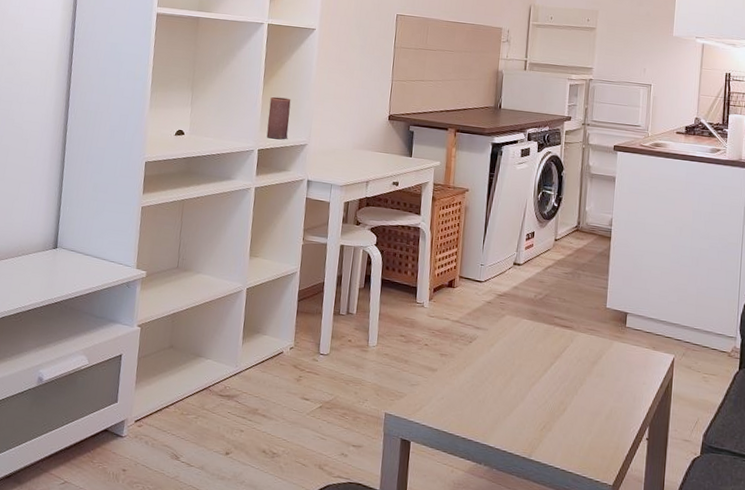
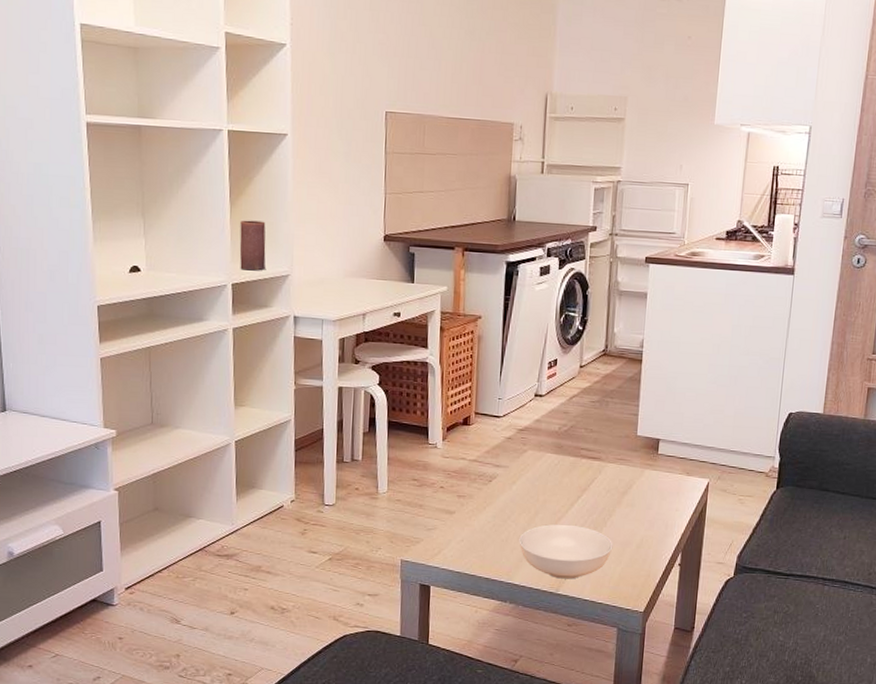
bowl: none [495,388,584,446] -> present [519,524,613,579]

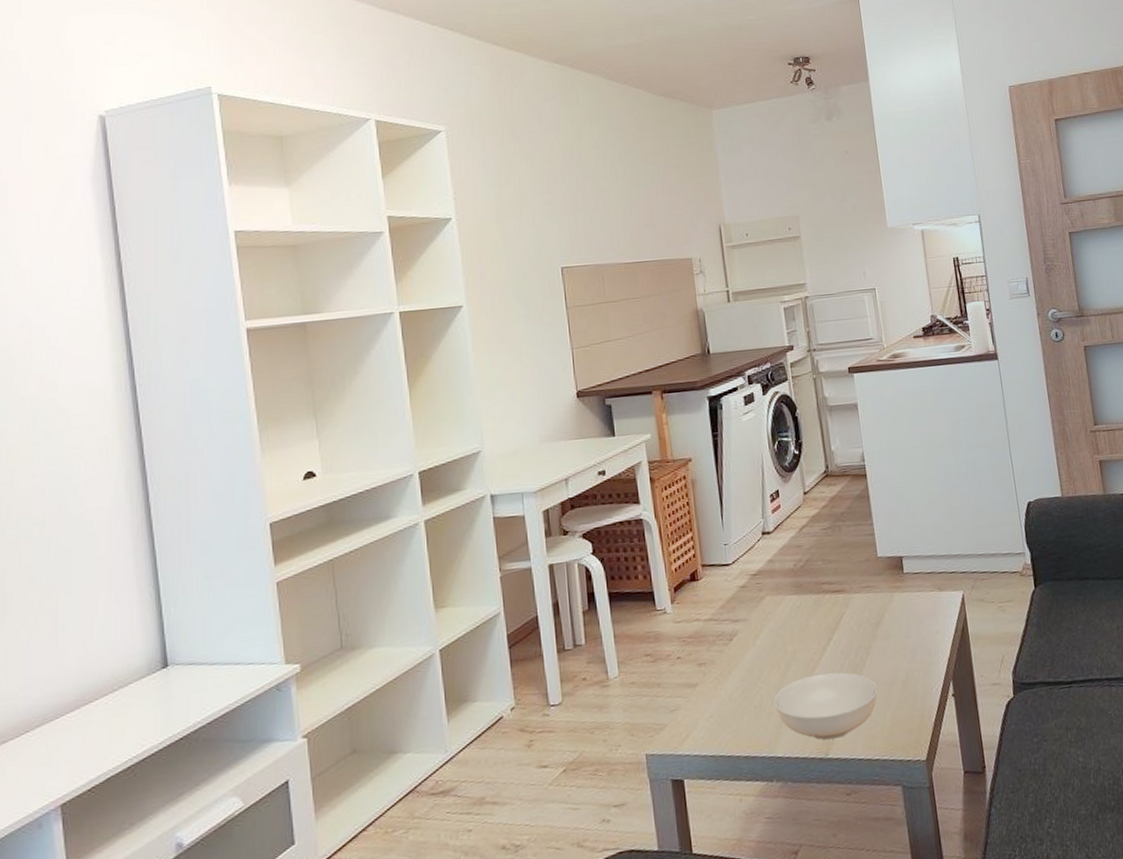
candle: present [239,220,266,271] -> none [422,399,454,455]

